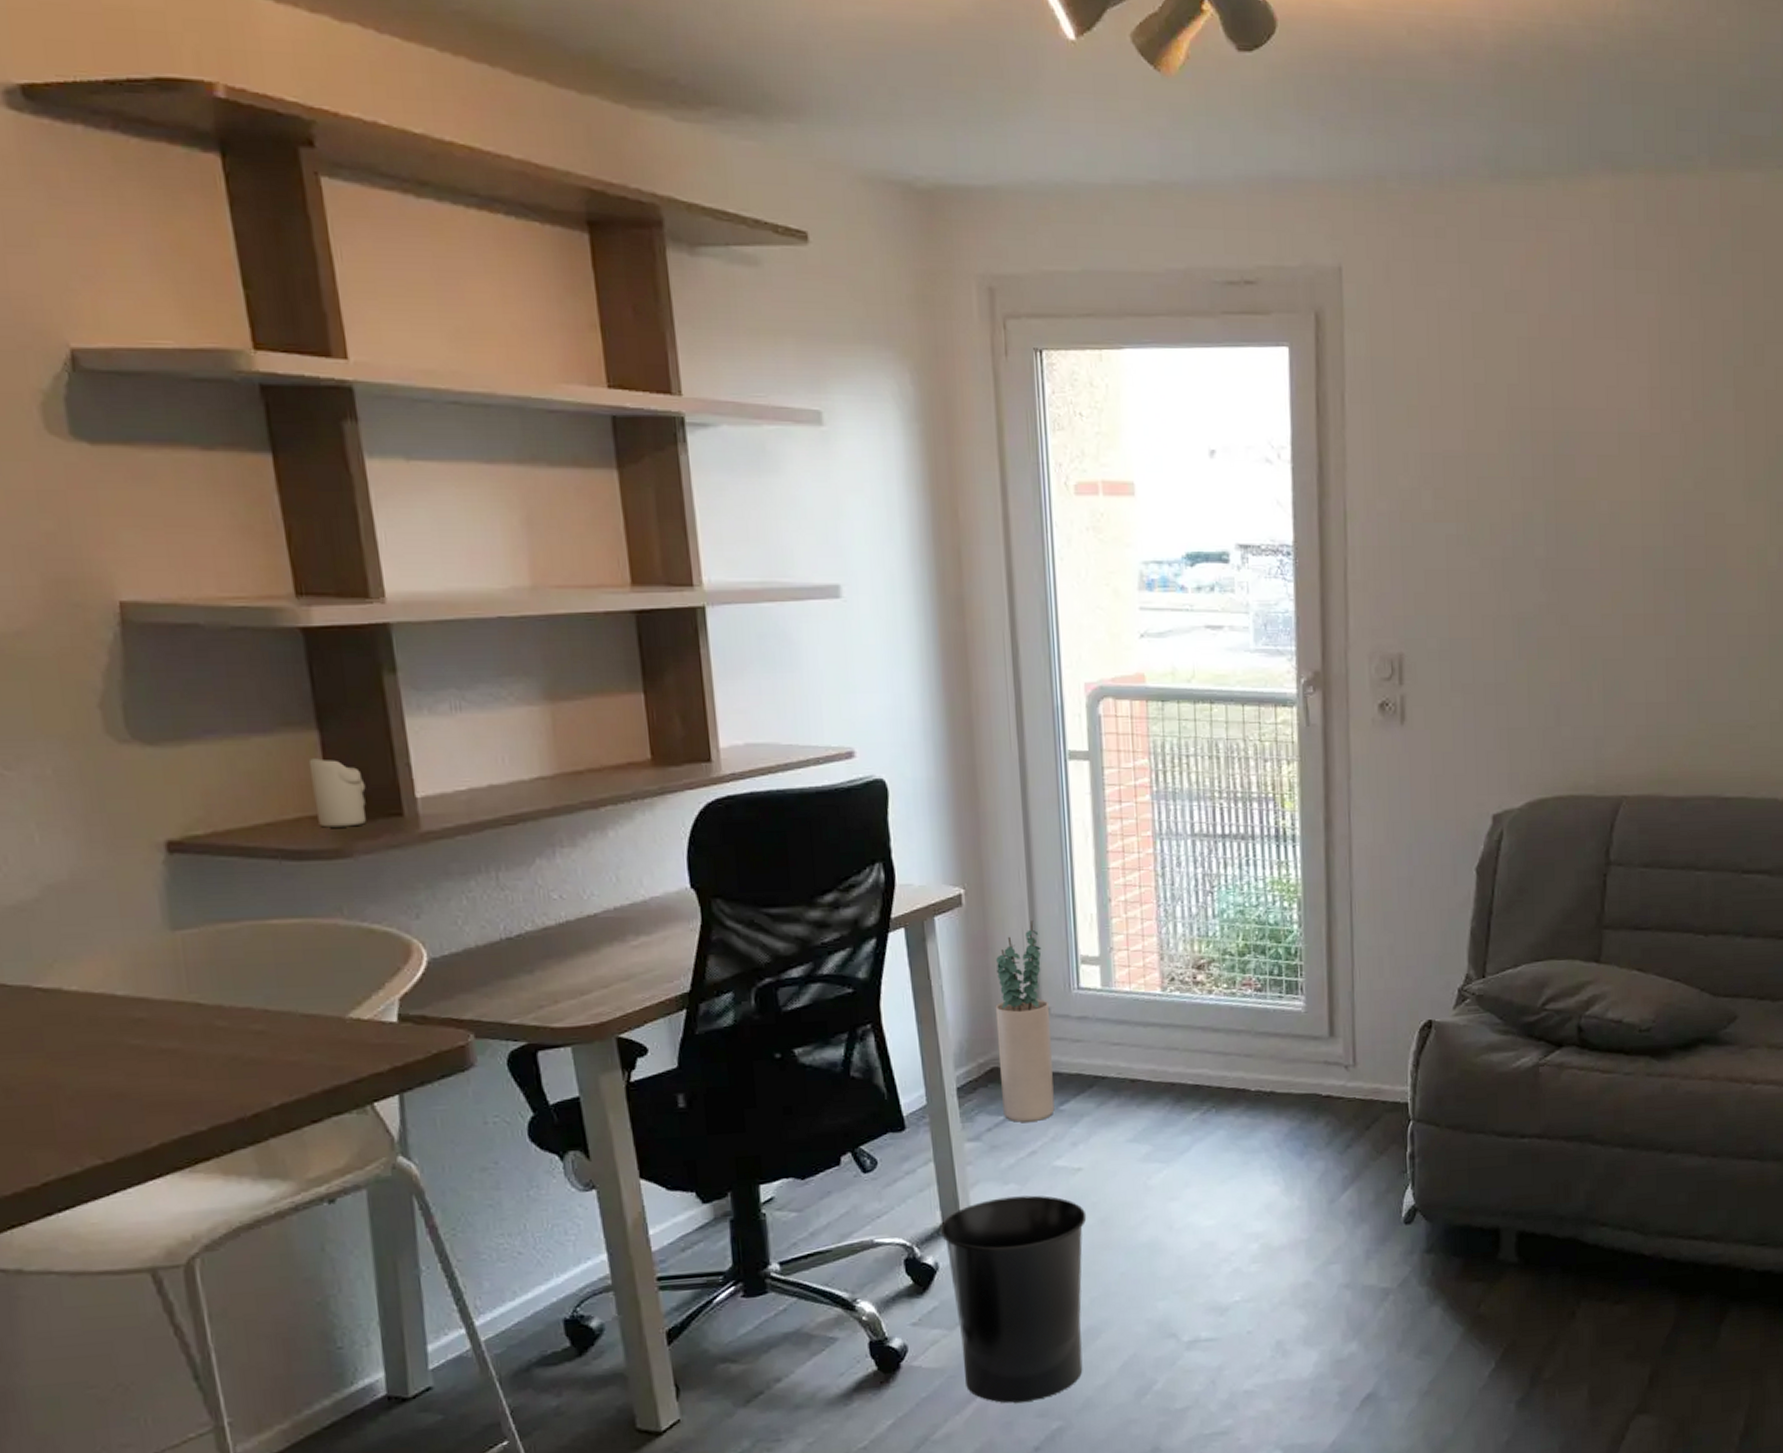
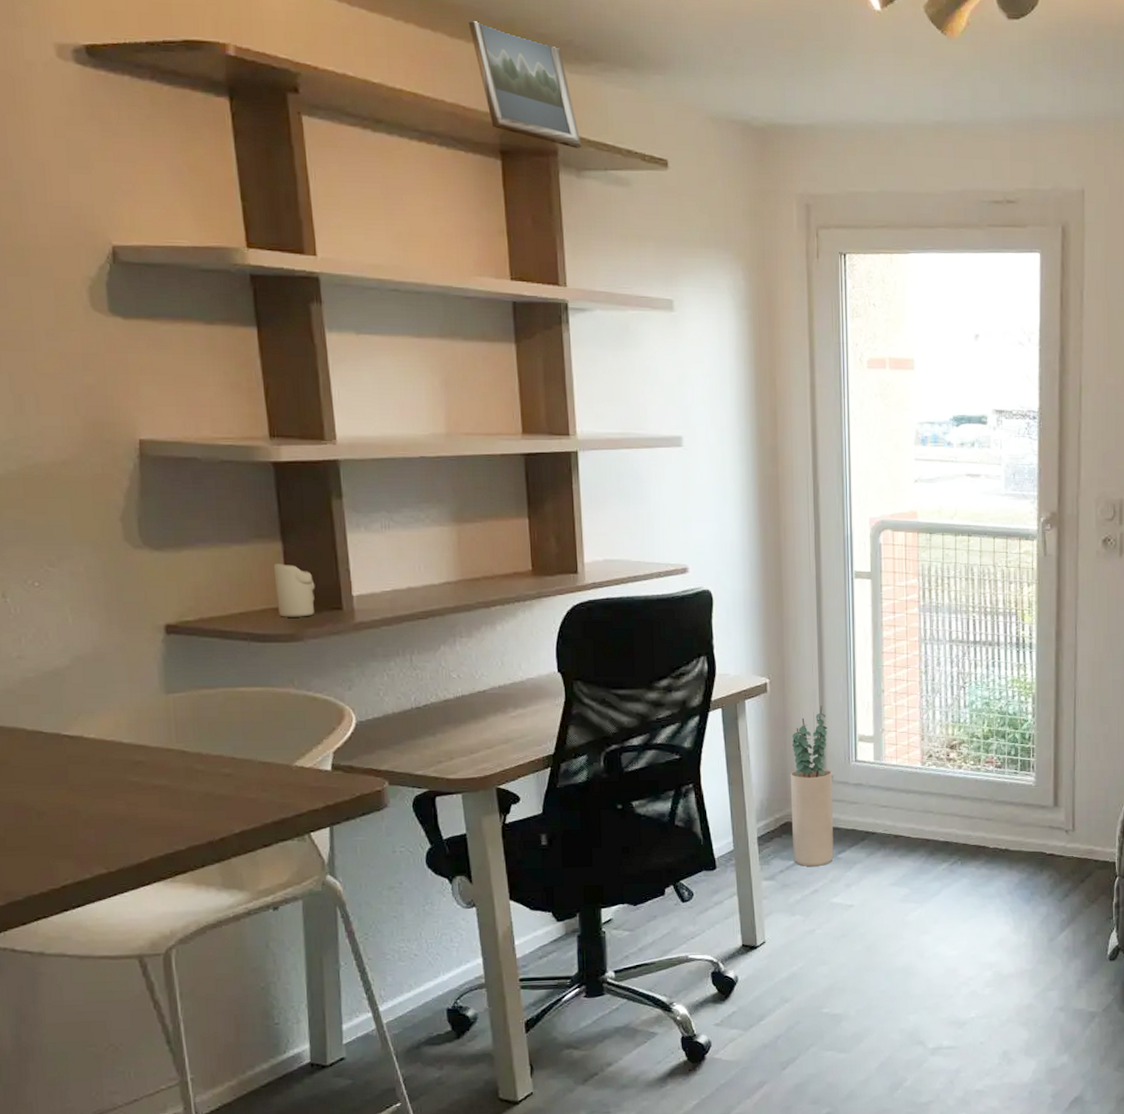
picture frame: none [537,53,694,218] -> present [468,21,582,149]
waste bin: present [940,1195,1087,1403] -> none [740,925,856,1092]

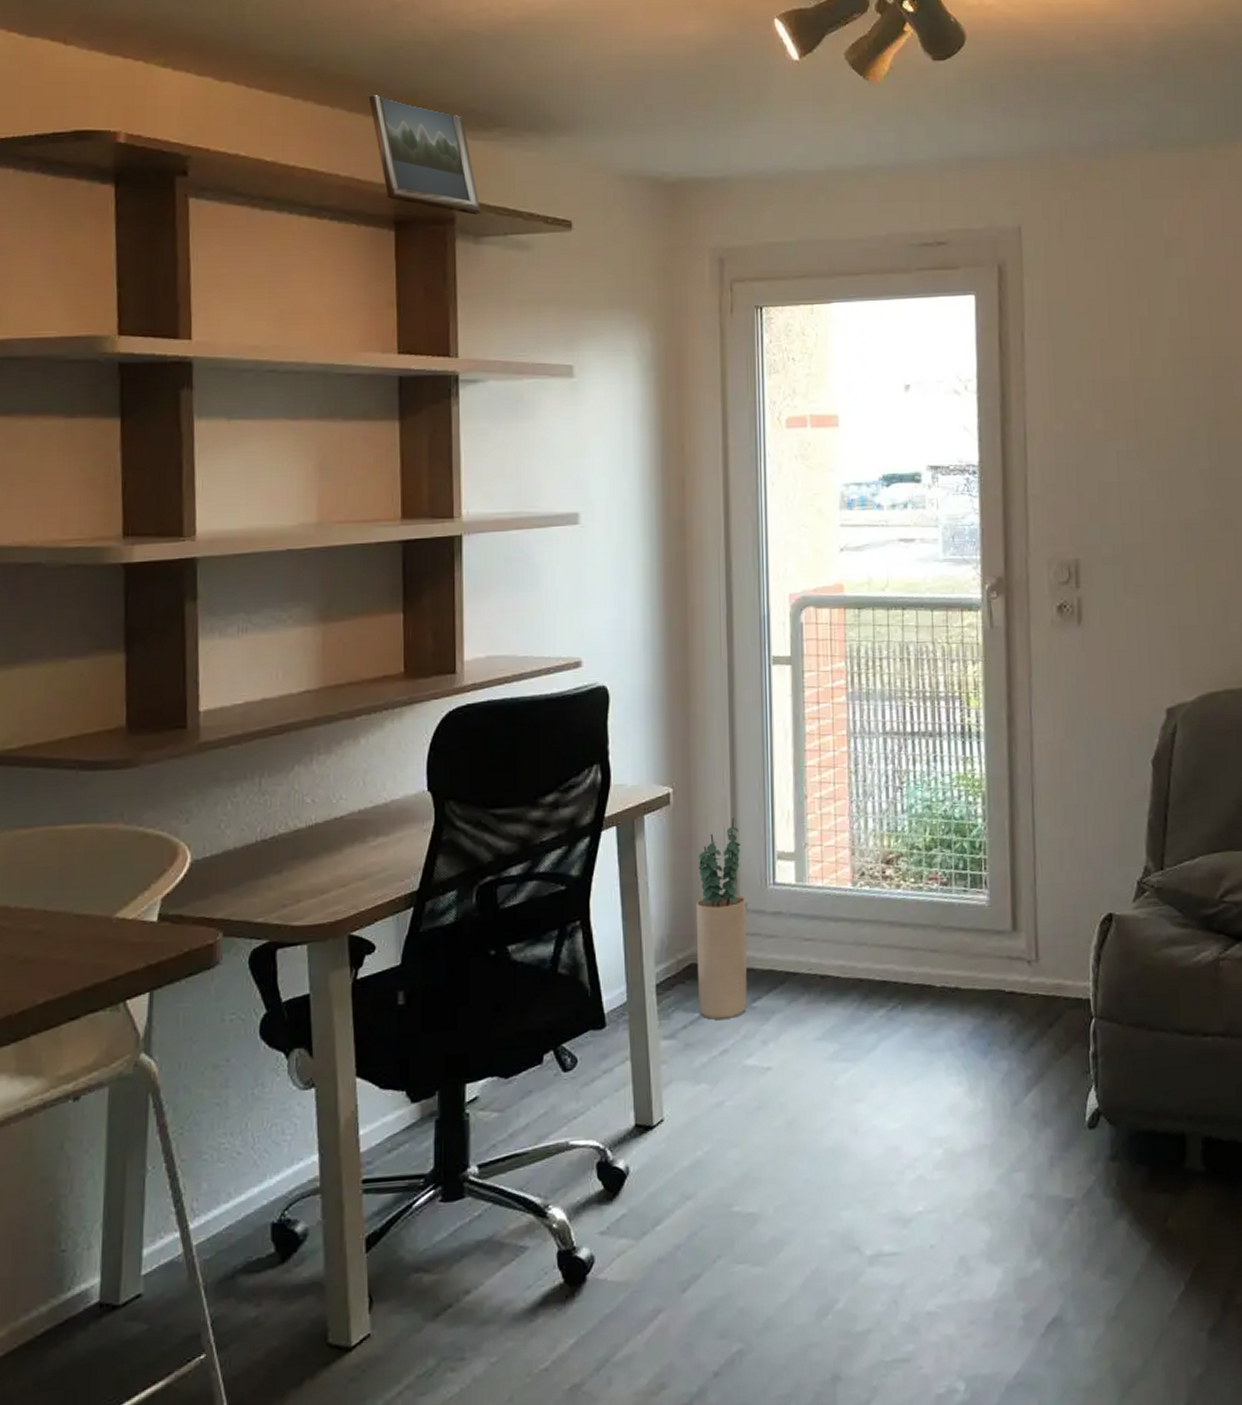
candle: present [273,563,315,617] -> none [113,678,158,740]

